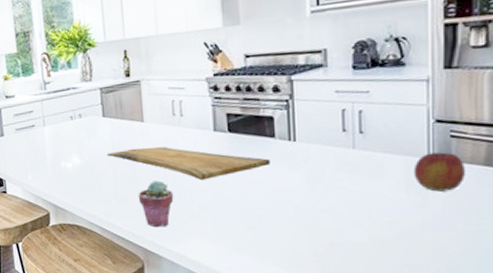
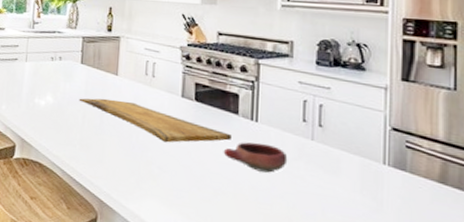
potted succulent: present [138,180,174,228] -> none [101,133,136,182]
bowl: none [263,161,330,190] -> present [223,142,288,173]
apple: present [413,152,465,192] -> none [368,159,419,202]

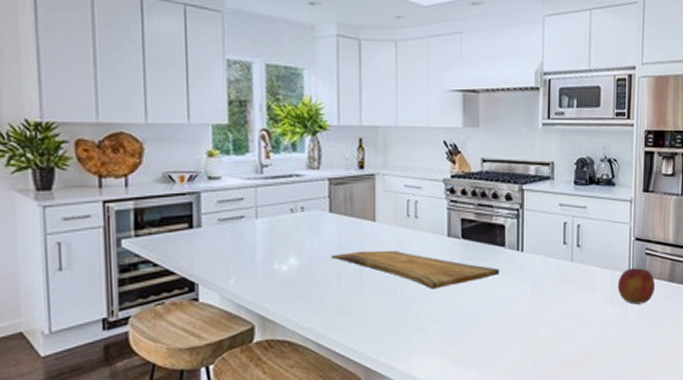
bowl: present [223,142,288,173] -> none [492,272,551,302]
apple: none [368,159,419,202] -> present [617,268,655,305]

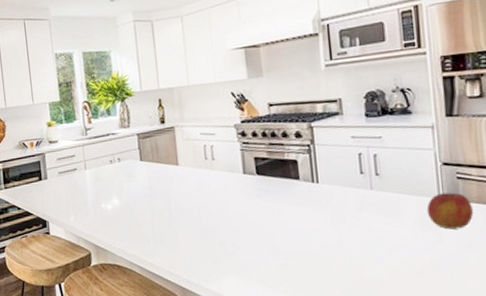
cutting board: present [331,250,499,290] -> none [144,188,296,221]

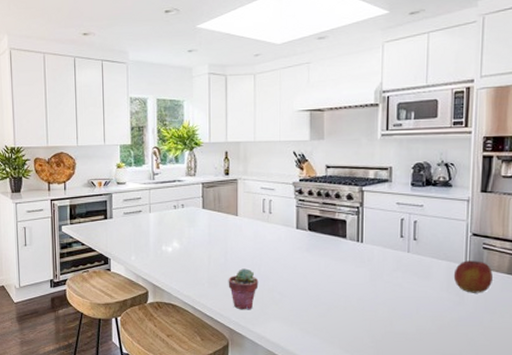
potted succulent: none [175,221,209,266] -> present [228,268,259,310]

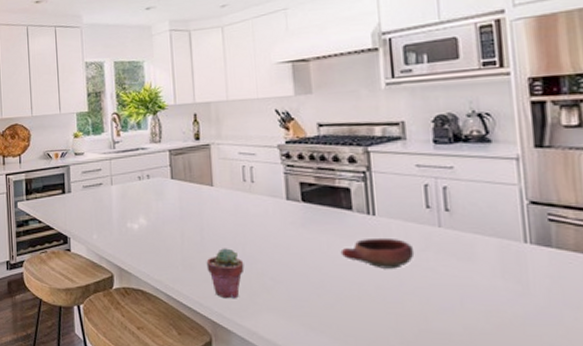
bowl: none [334,260,389,285] -> present [340,237,415,269]
apple: present [453,261,493,293] -> none [508,237,570,281]

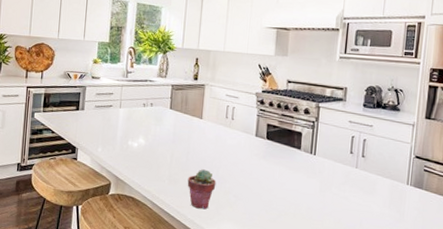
bowl: present [340,237,415,269] -> none [287,172,337,196]

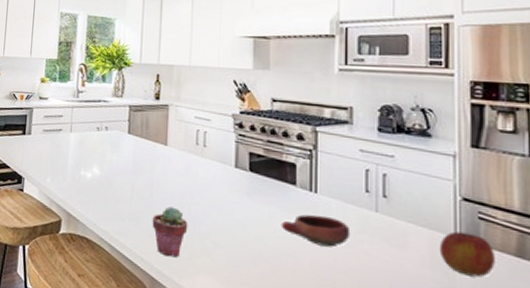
bowl: none [287,172,337,196] -> present [281,214,351,248]
apple: none [395,180,431,212] -> present [439,231,495,278]

